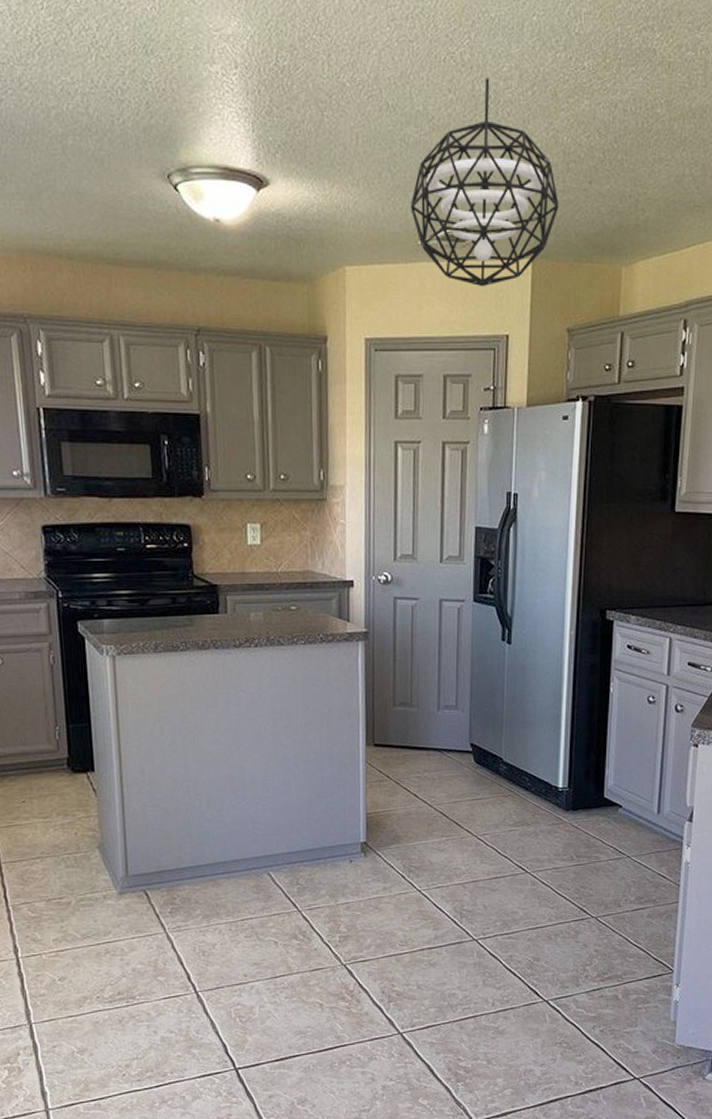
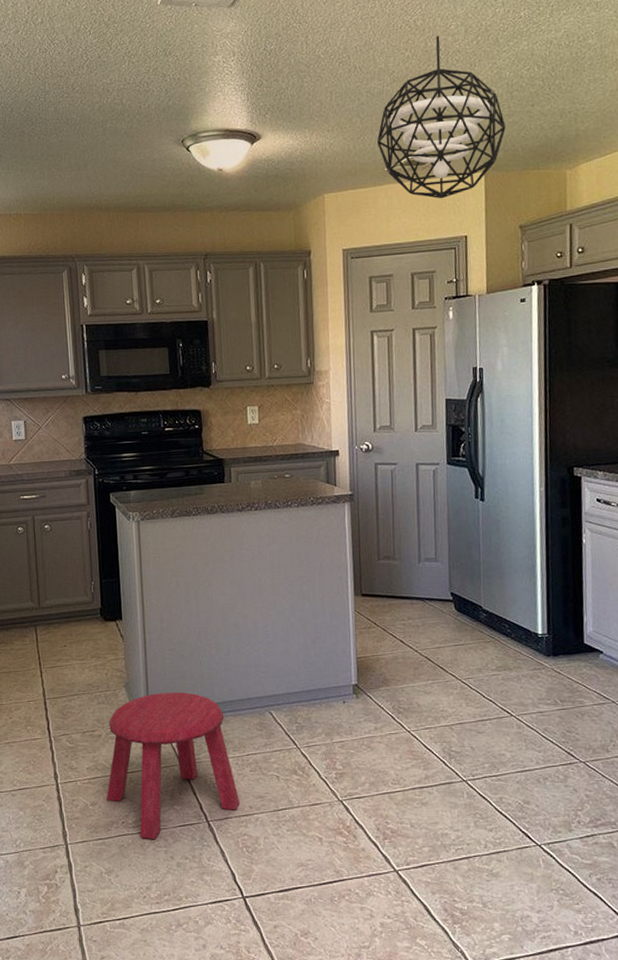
stool: none [77,852,234,1014] -> present [106,692,241,839]

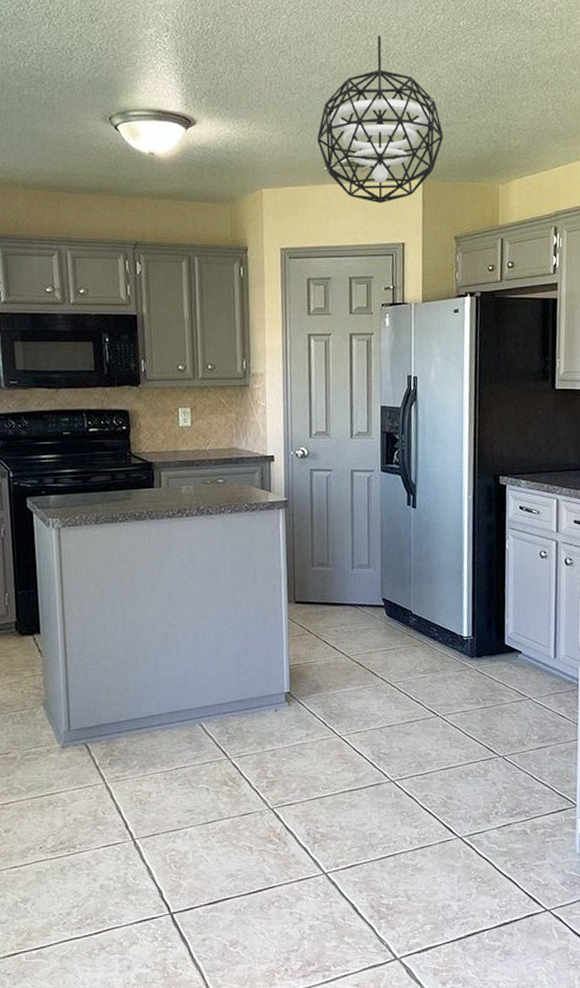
stool: present [106,692,241,839] -> none [22,707,168,863]

